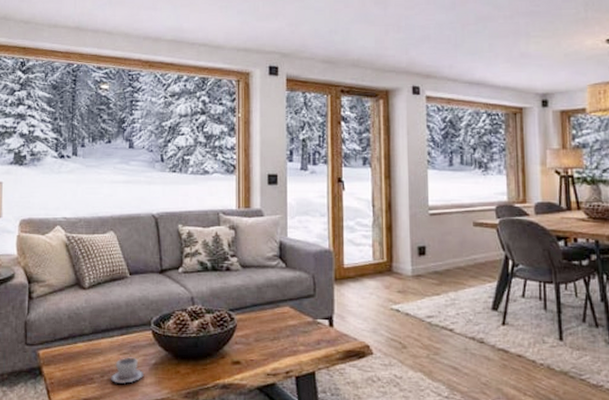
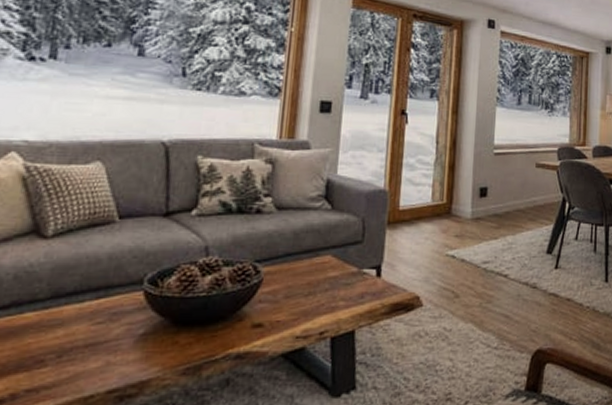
cup: present [110,357,144,385] -> none [71,327,125,365]

